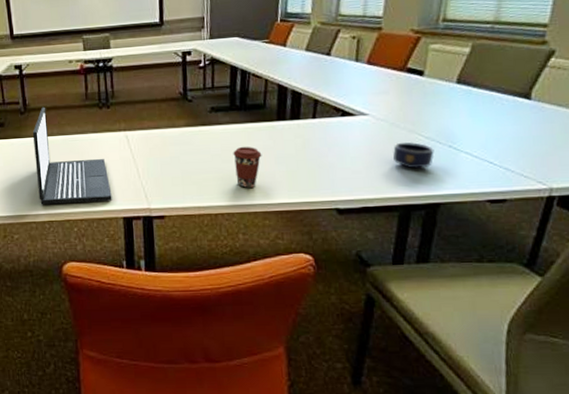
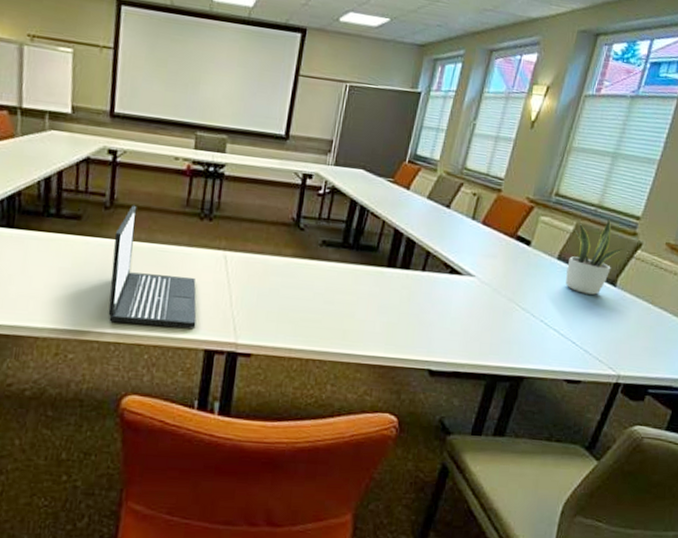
coffee cup: present [233,146,262,188] -> none [335,288,366,335]
mug: present [393,141,435,169] -> none [490,309,527,340]
potted plant: none [469,31,535,113] -> present [566,217,625,295]

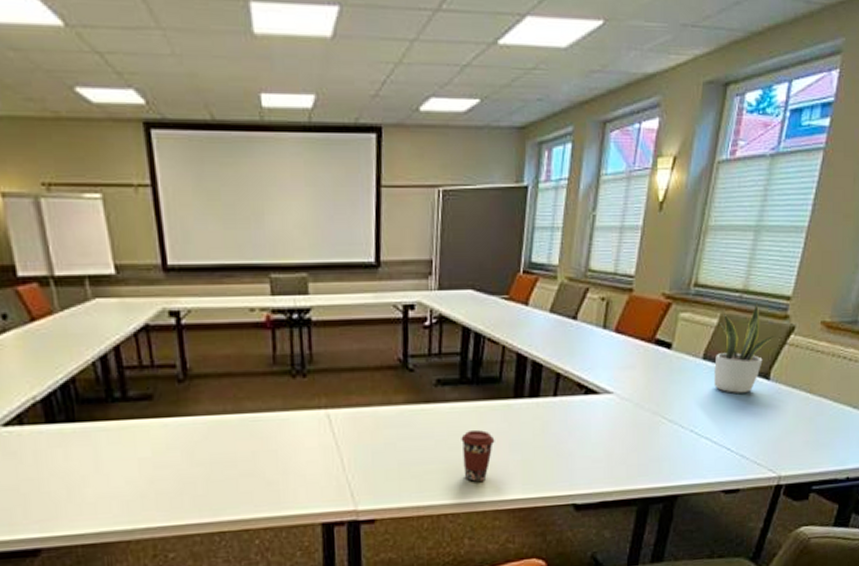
laptop: present [108,205,197,328] -> none [195,372,308,511]
coffee cup: none [335,288,366,335] -> present [461,429,495,482]

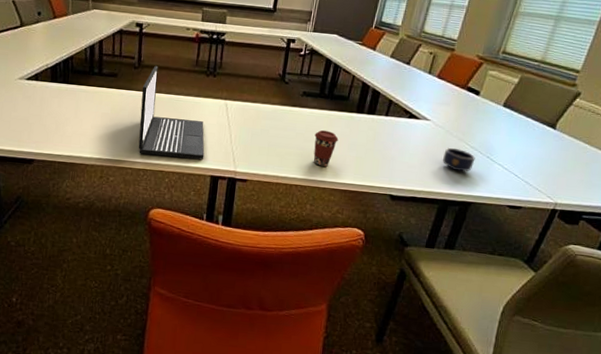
laptop: none [195,372,308,511] -> present [138,65,205,159]
mug: none [636,425,676,457] -> present [443,147,475,172]
potted plant: present [714,302,776,393] -> none [510,71,564,136]

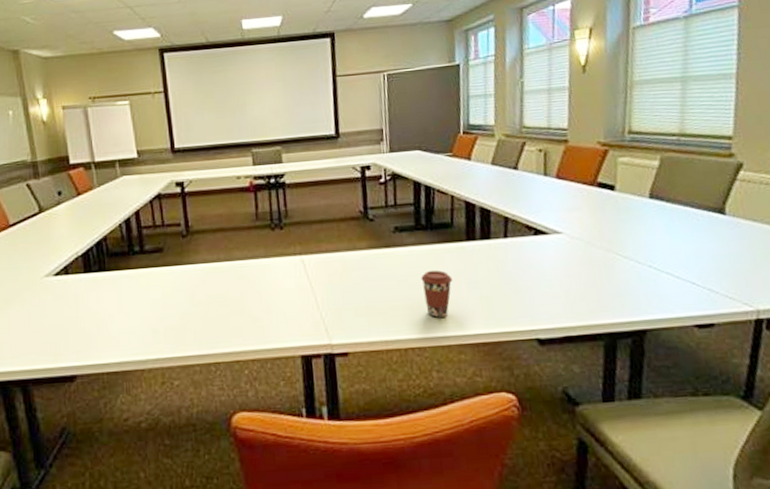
laptop: present [138,65,205,159] -> none [195,228,288,344]
mug: present [443,147,475,172] -> none [591,261,635,292]

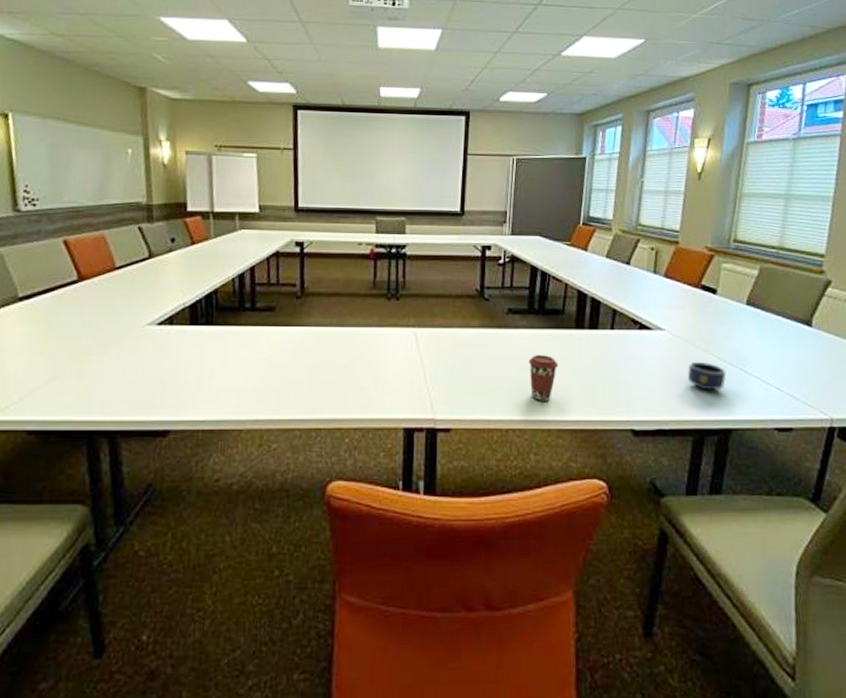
mug: none [591,261,635,292] -> present [688,361,727,391]

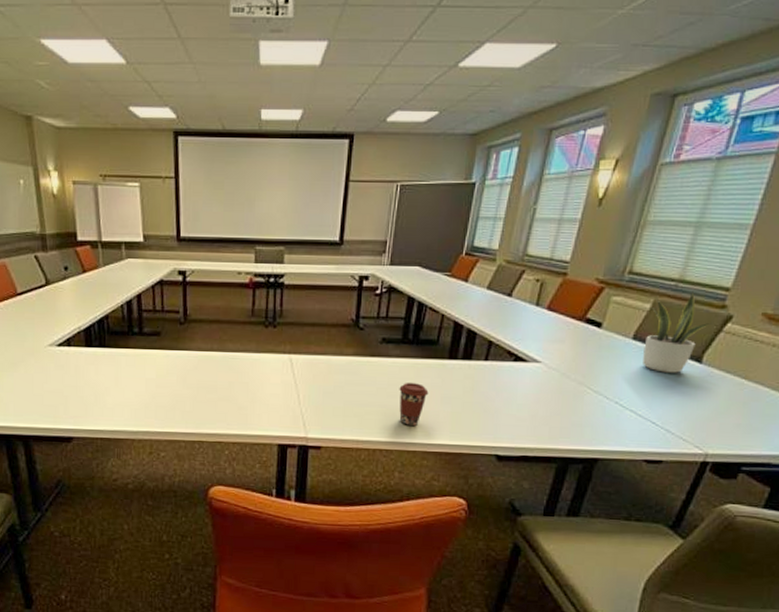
mug: present [688,361,727,391] -> none [559,393,600,423]
potted plant: none [758,258,814,337] -> present [643,291,712,373]

